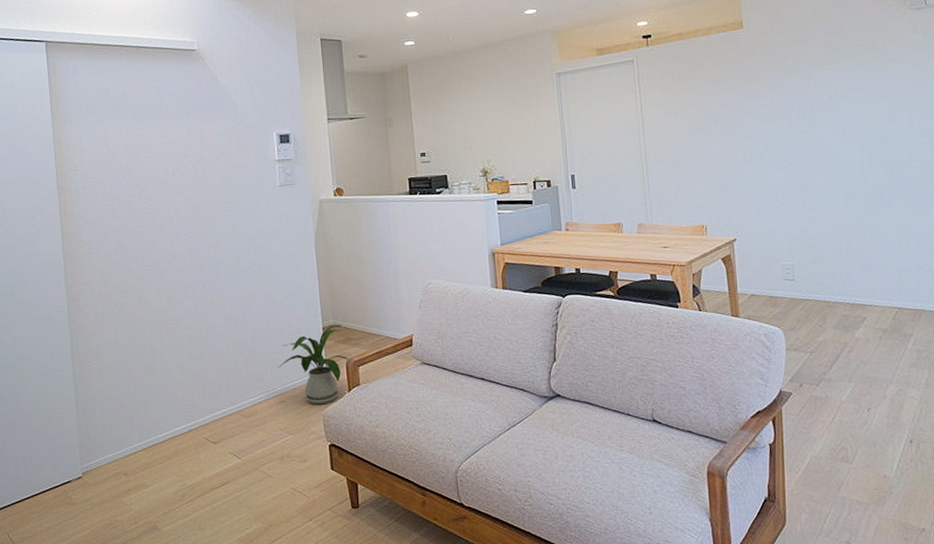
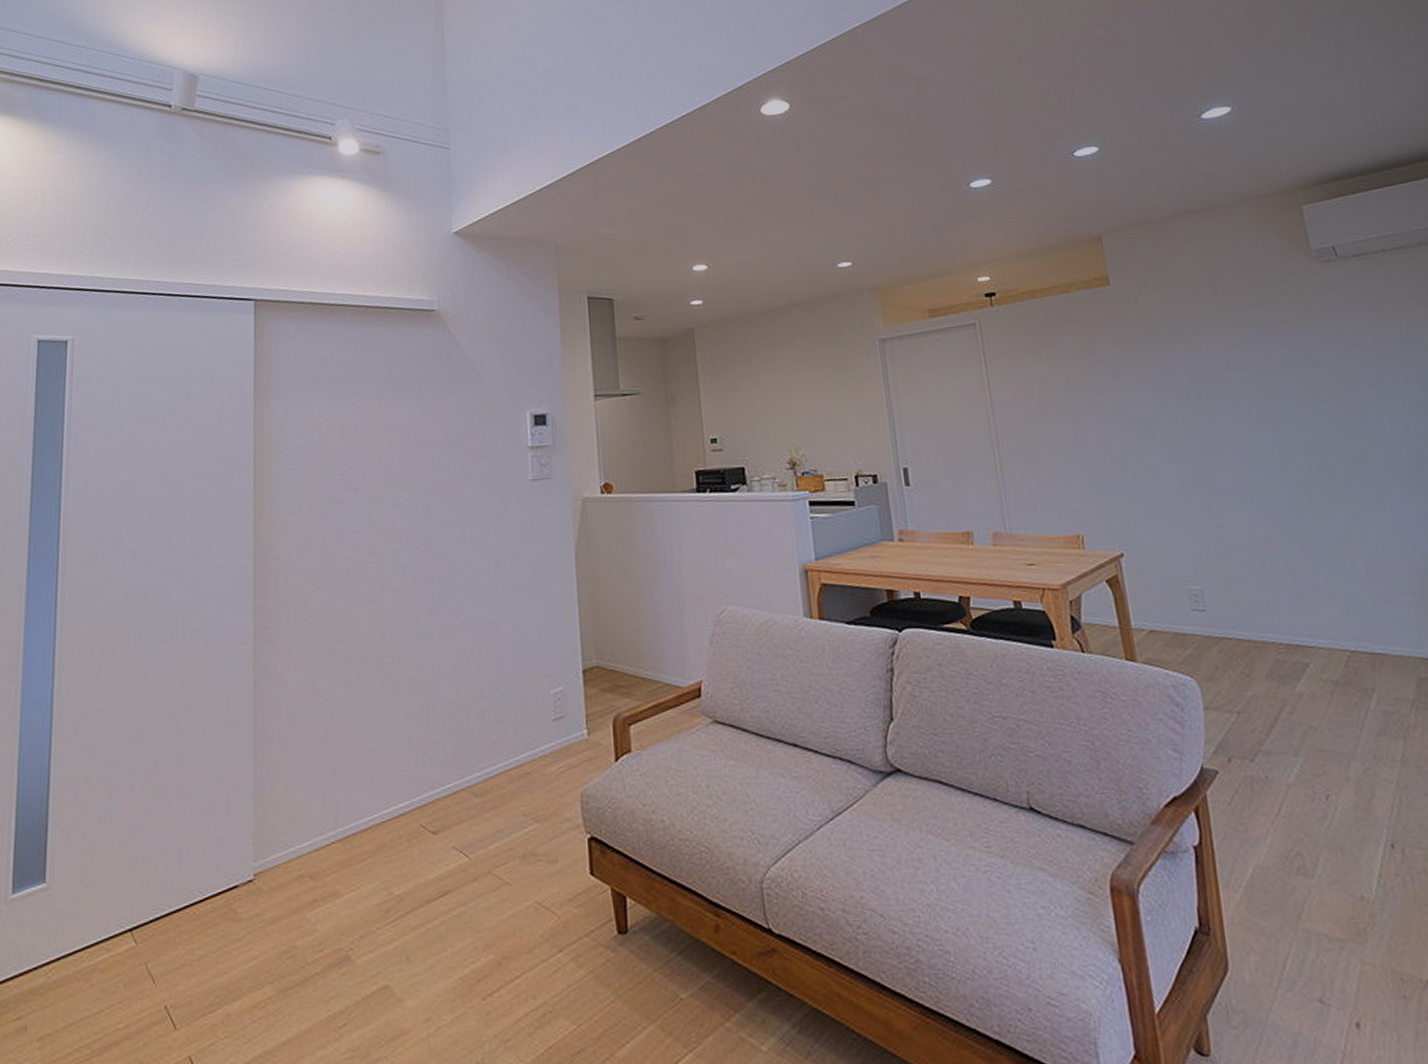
house plant: present [278,324,350,405] -> none [523,665,618,779]

